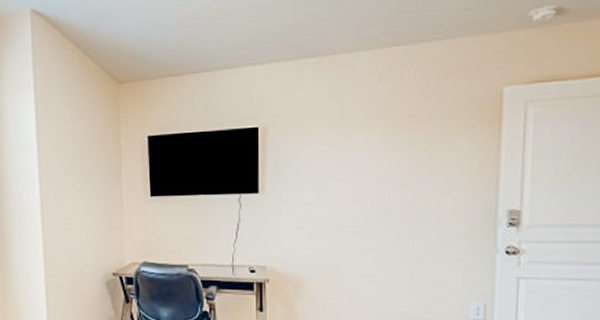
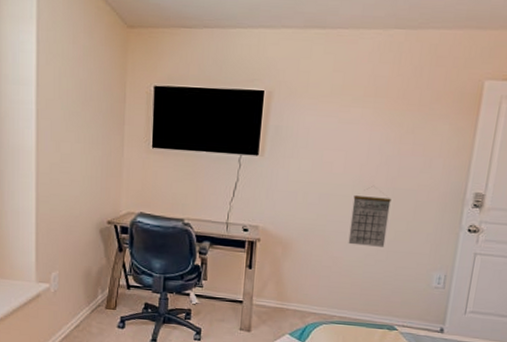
calendar: none [366,224,410,278] -> present [348,195,391,247]

